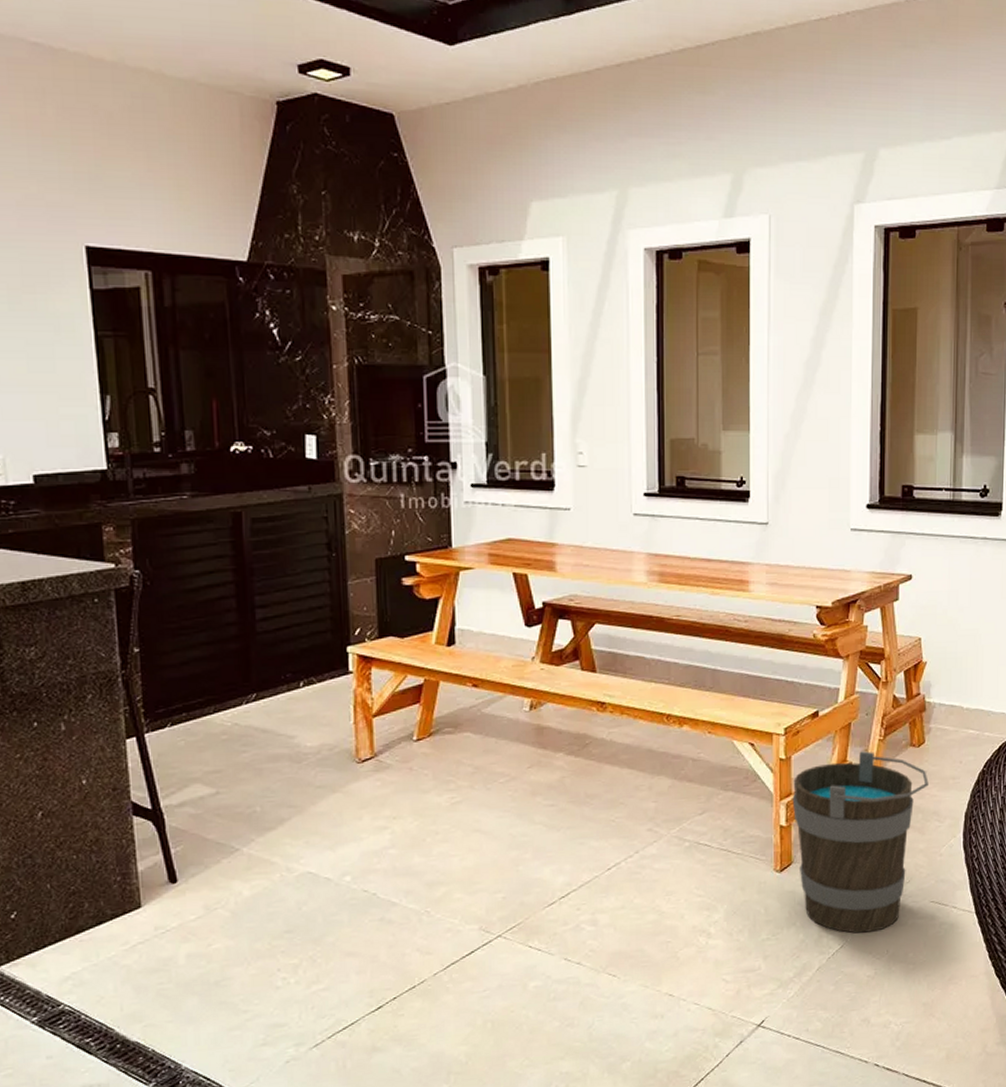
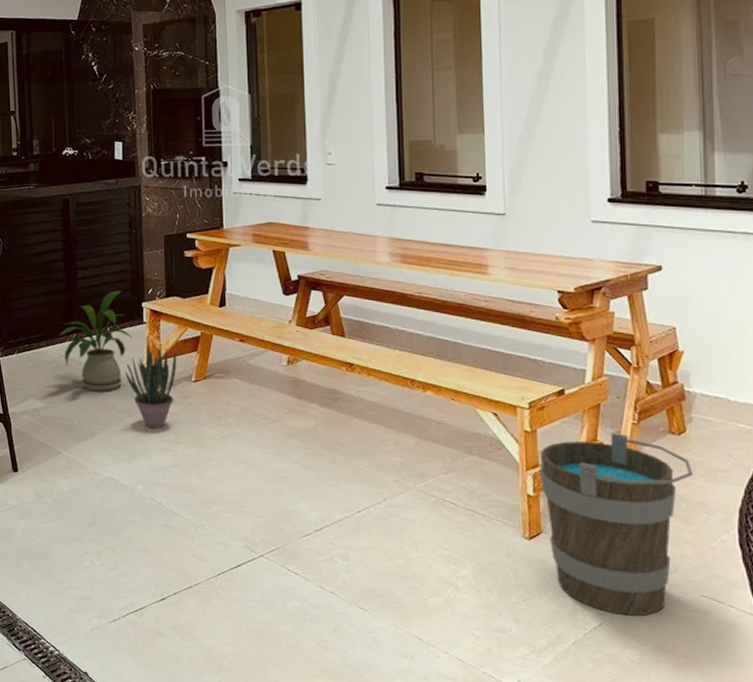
house plant: none [231,632,335,765] -> present [59,290,133,391]
potted plant: none [325,697,394,804] -> present [125,344,177,429]

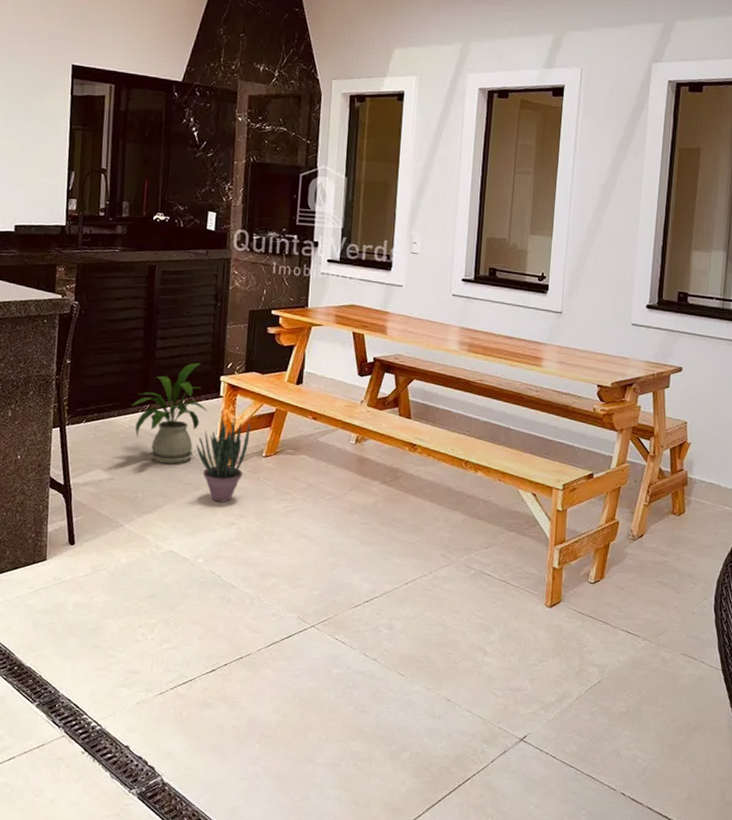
bucket: present [539,433,693,616] -> none [565,513,686,673]

